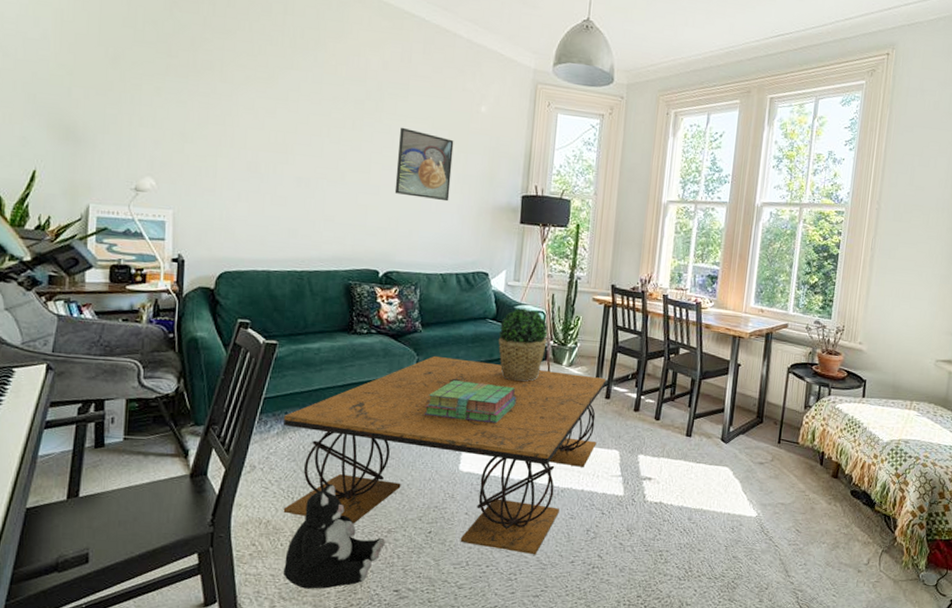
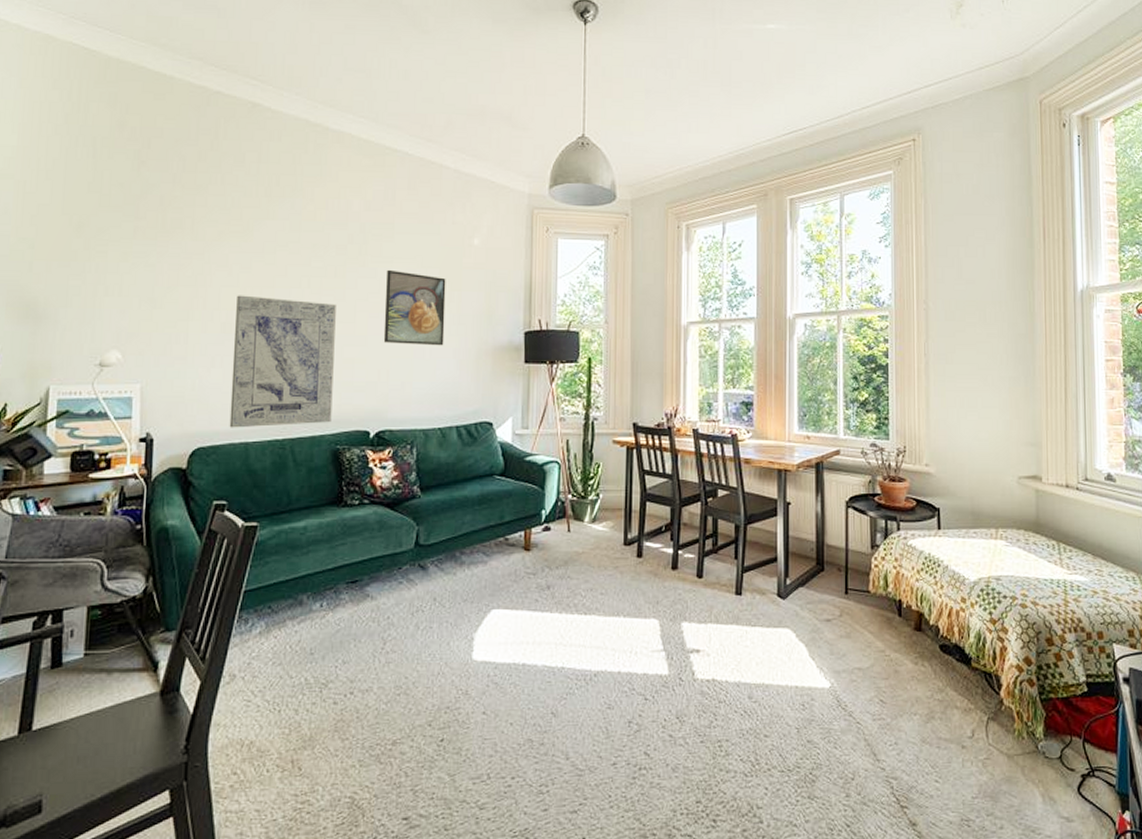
wall art: none [253,137,353,260] -> present [229,295,336,428]
coffee table: present [283,355,607,555] -> none [267,523,636,759]
plush toy: present [283,483,385,589] -> none [270,689,390,825]
stack of books: present [424,380,517,424] -> none [428,551,534,599]
potted plant: present [498,308,548,382] -> none [508,460,565,546]

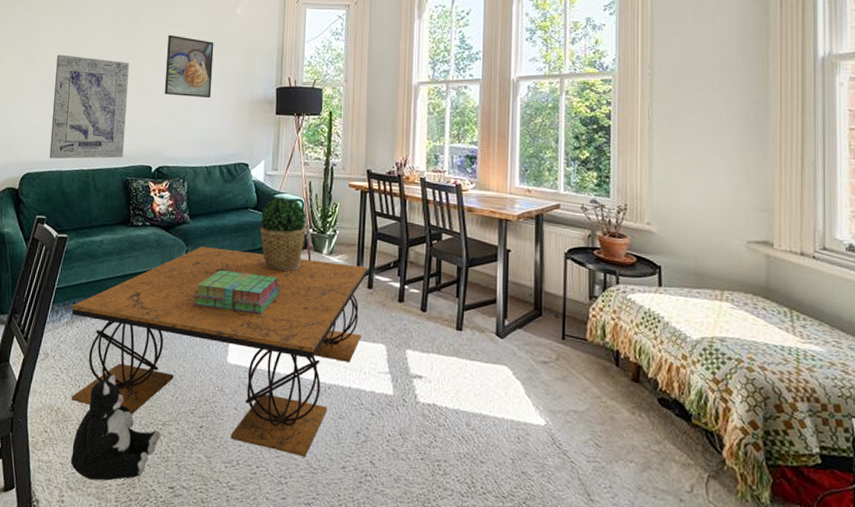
coffee table: none [267,523,636,759] -> present [71,246,368,457]
plush toy: none [270,689,390,825] -> present [70,373,160,481]
stack of books: none [428,551,534,599] -> present [193,270,279,315]
potted plant: none [508,460,565,546] -> present [259,197,307,272]

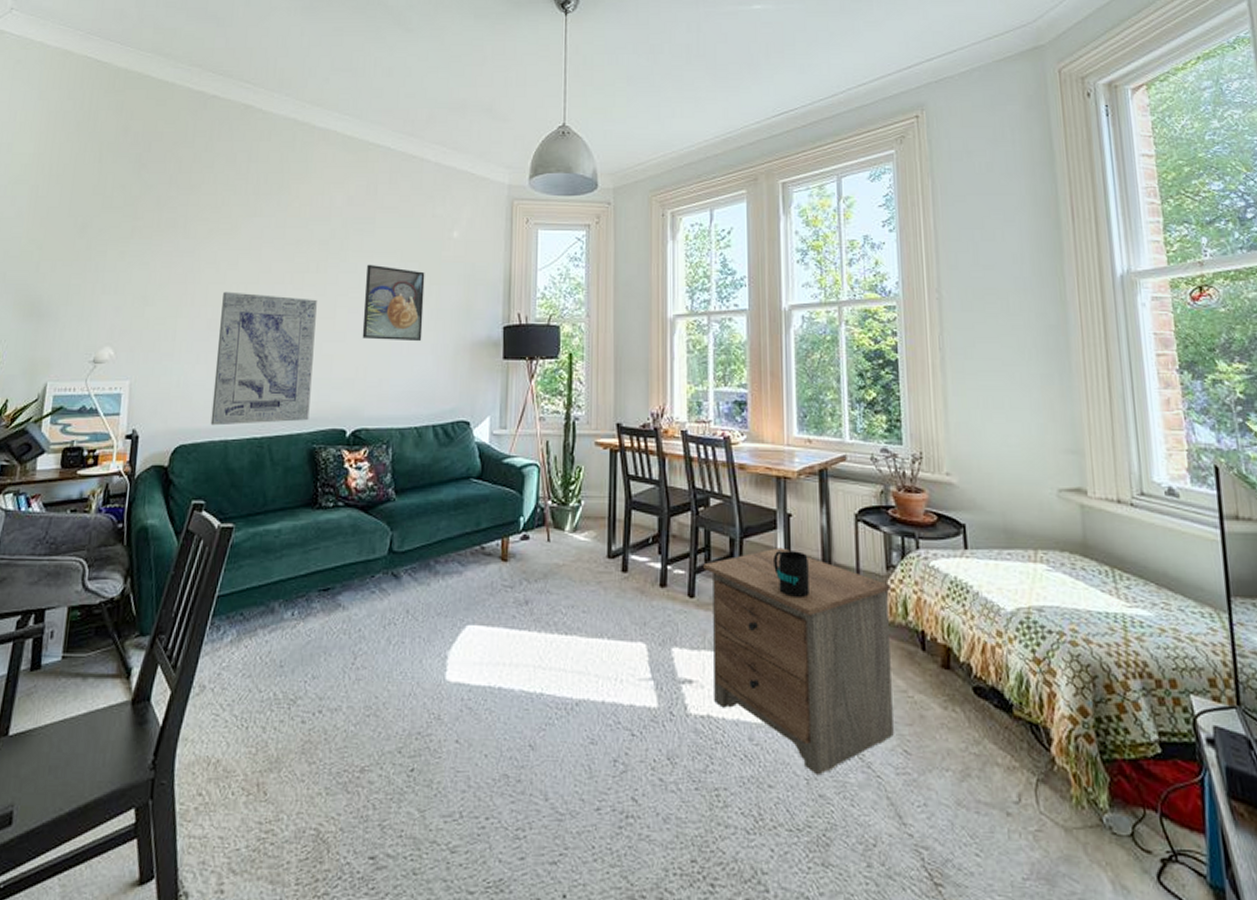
plush toy: present [70,373,160,481] -> none [233,705,357,857]
coffee table: present [71,246,368,457] -> none [235,529,621,800]
stack of books: present [193,270,279,315] -> none [400,560,511,614]
potted plant: present [259,197,307,272] -> none [485,462,544,557]
nightstand: none [434,276,592,457] -> present [703,547,894,776]
mug: none [493,279,523,317] -> present [774,551,809,597]

